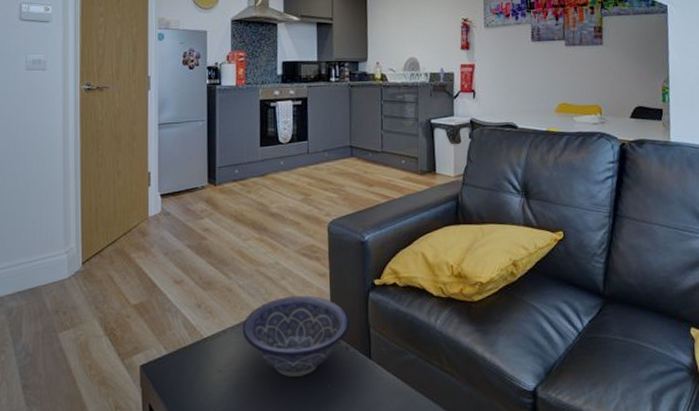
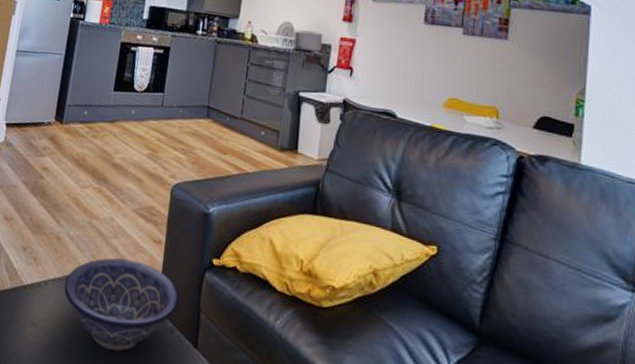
toaster: none [418,62,447,83] -> present [293,29,324,53]

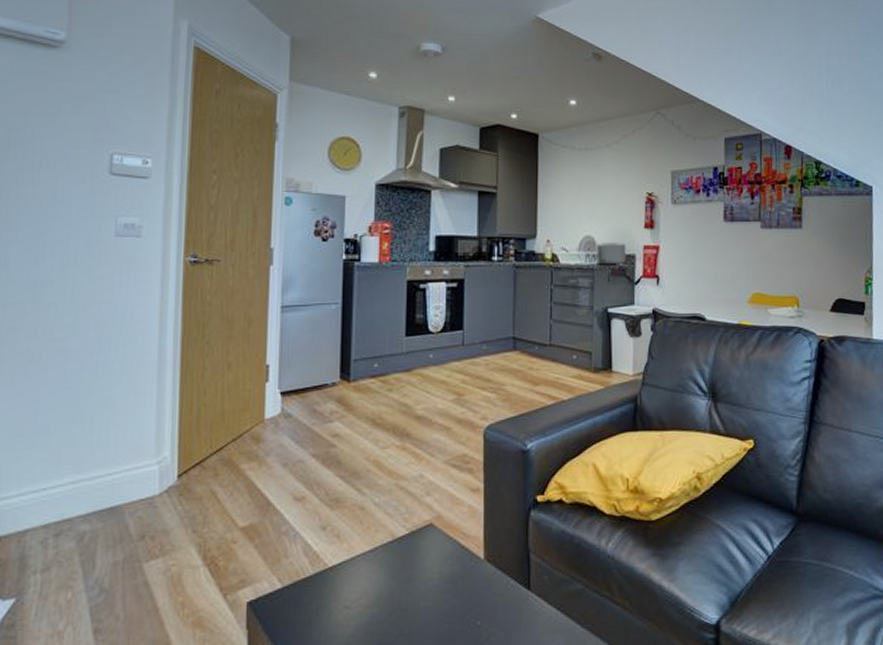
decorative bowl: present [64,258,180,352] -> none [376,514,506,613]

